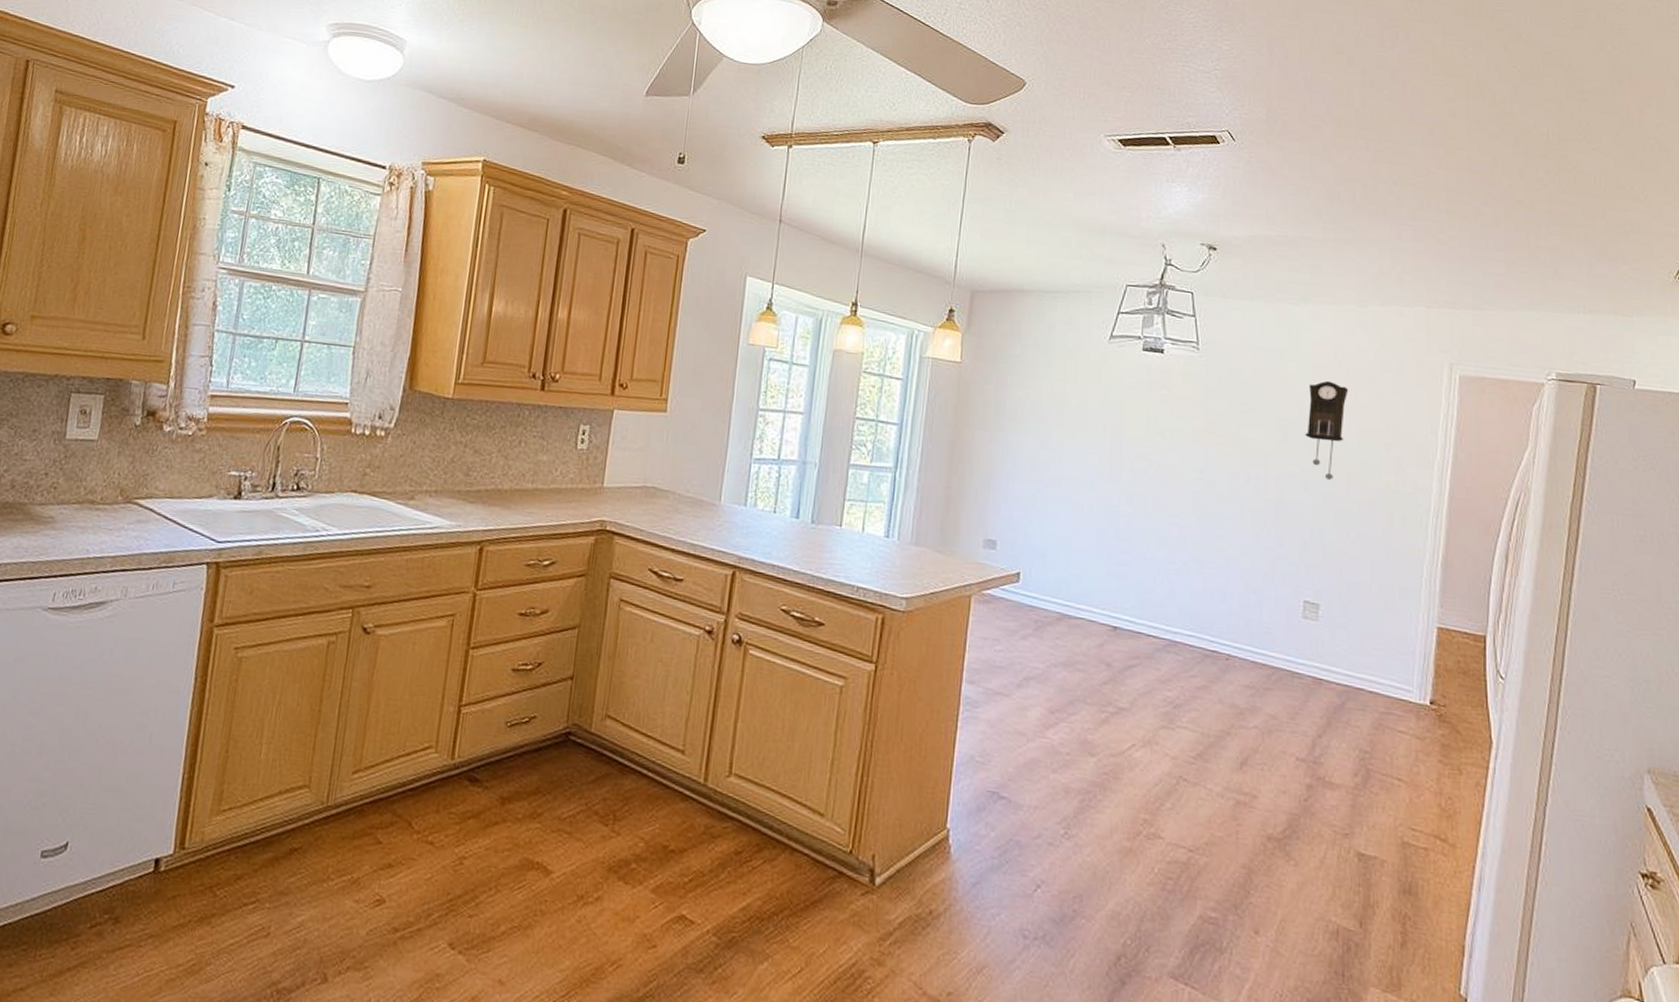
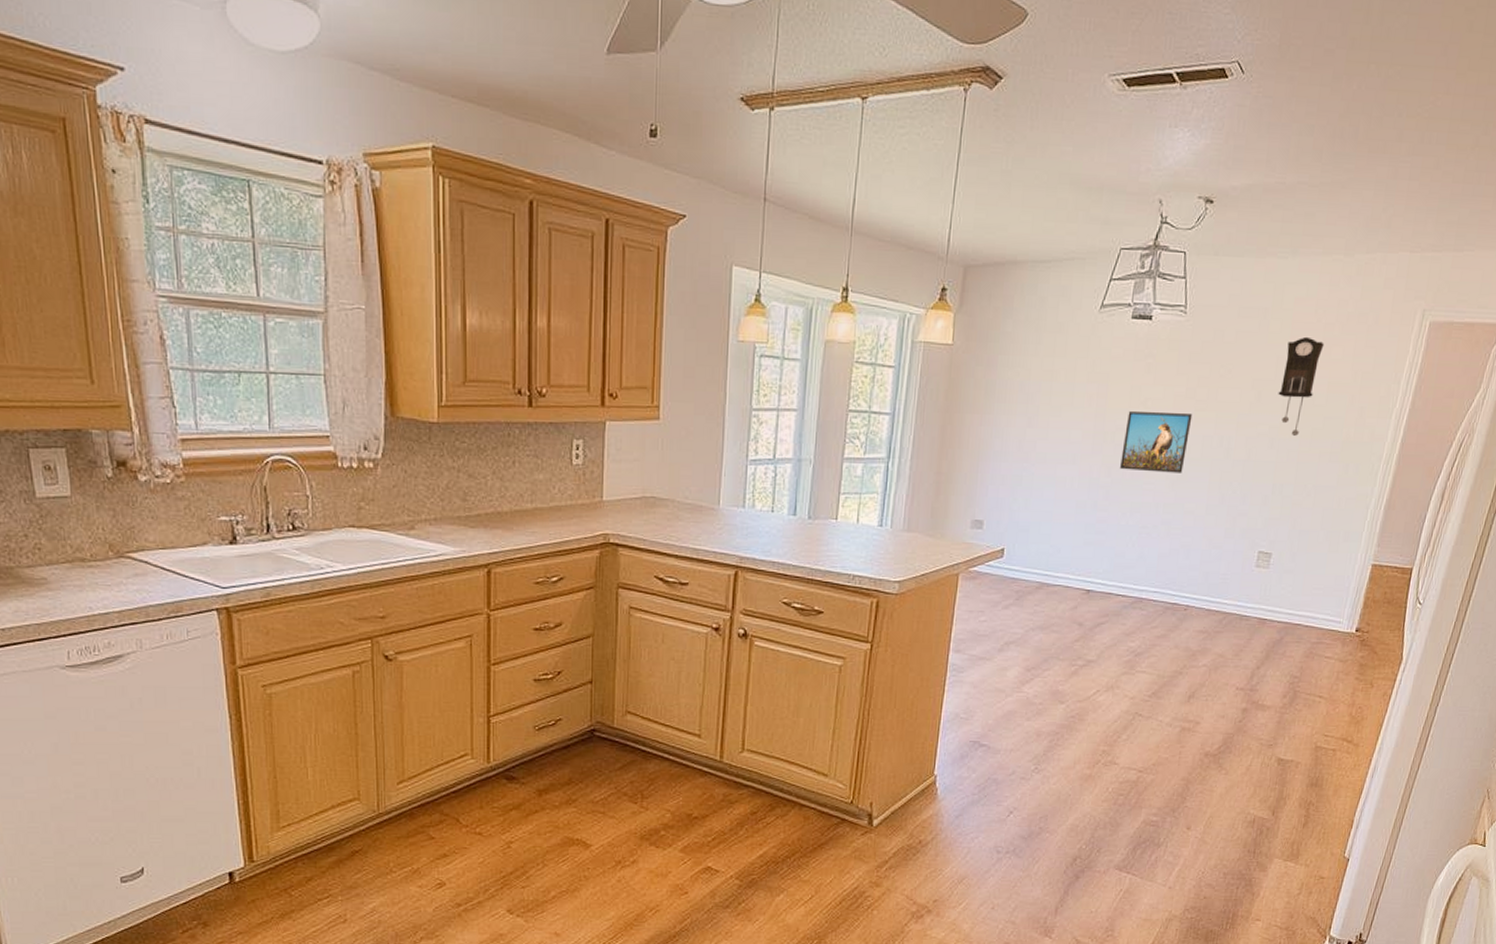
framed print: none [1141,441,1215,509] -> present [1120,411,1193,473]

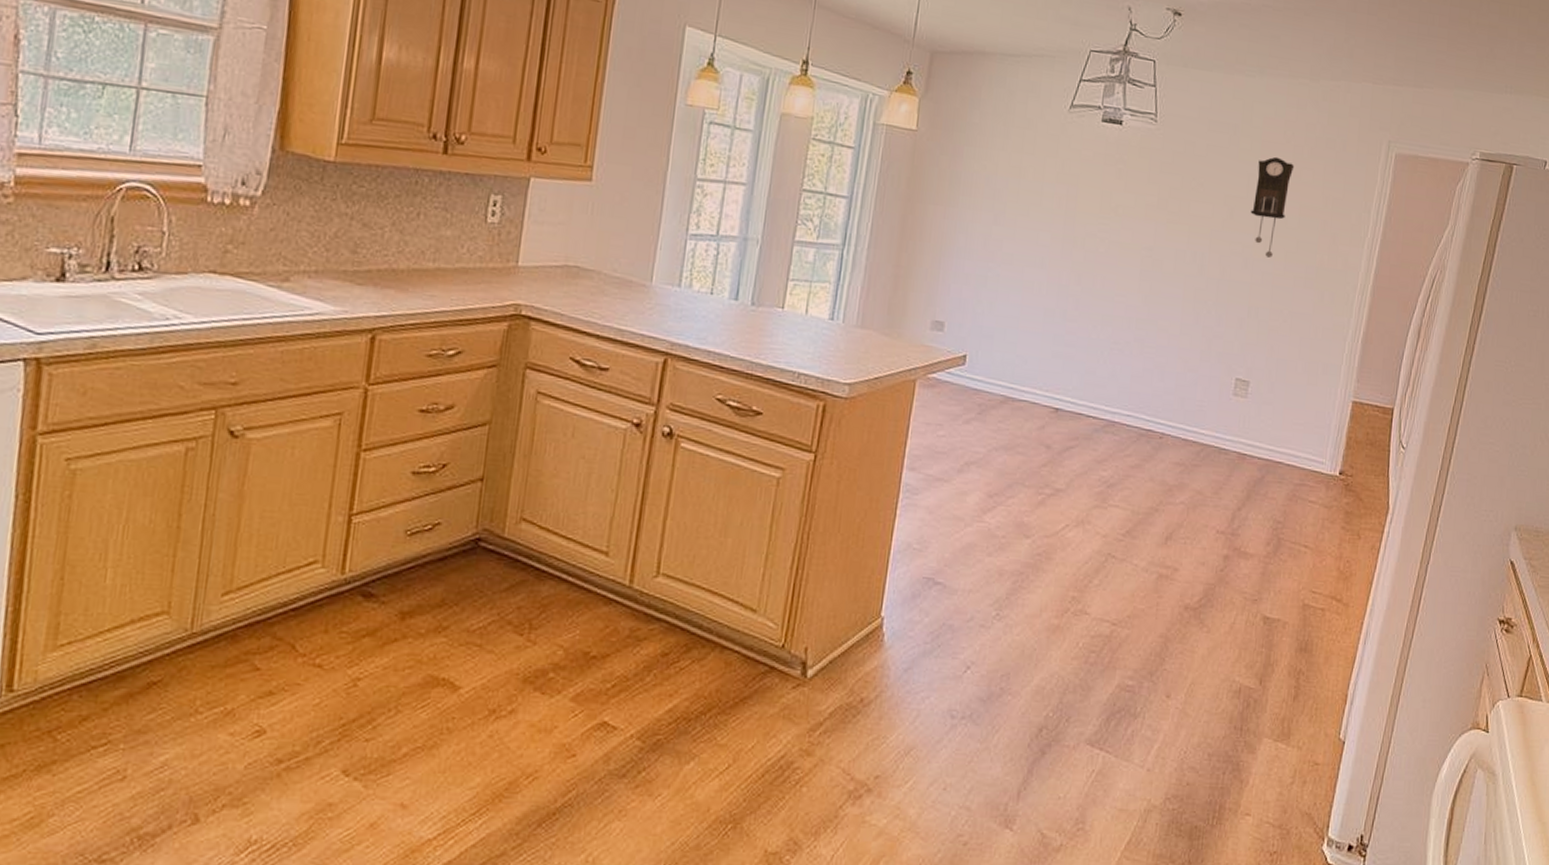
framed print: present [1120,411,1193,473] -> none [1090,217,1165,287]

